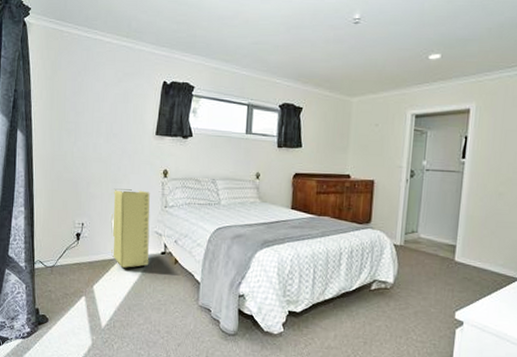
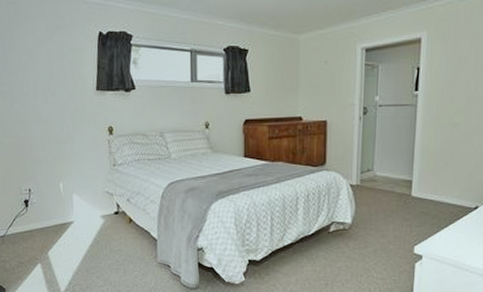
laundry hamper: present [111,188,150,269] -> none [56,150,103,232]

